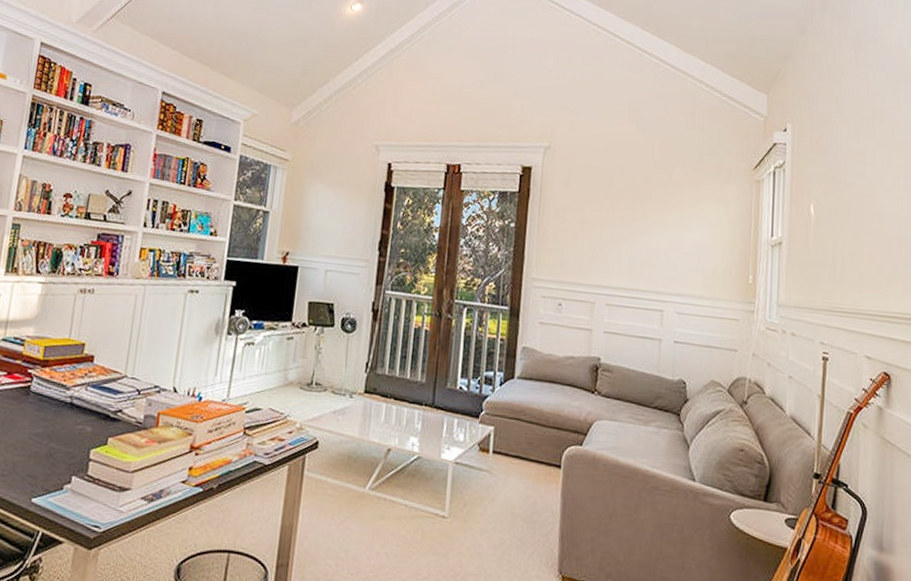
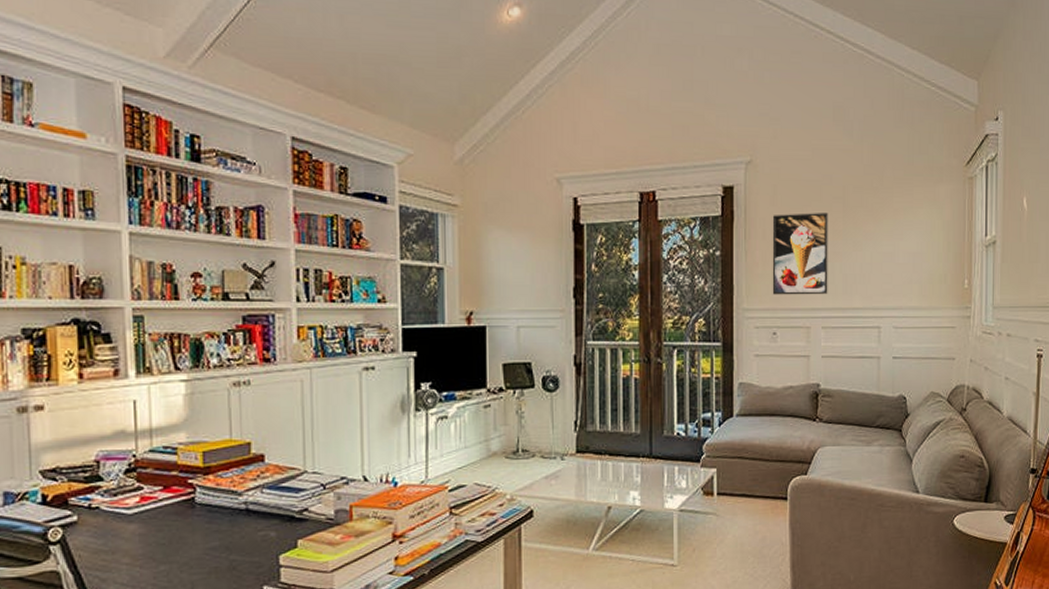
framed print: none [560,196,619,273] -> present [772,213,828,295]

